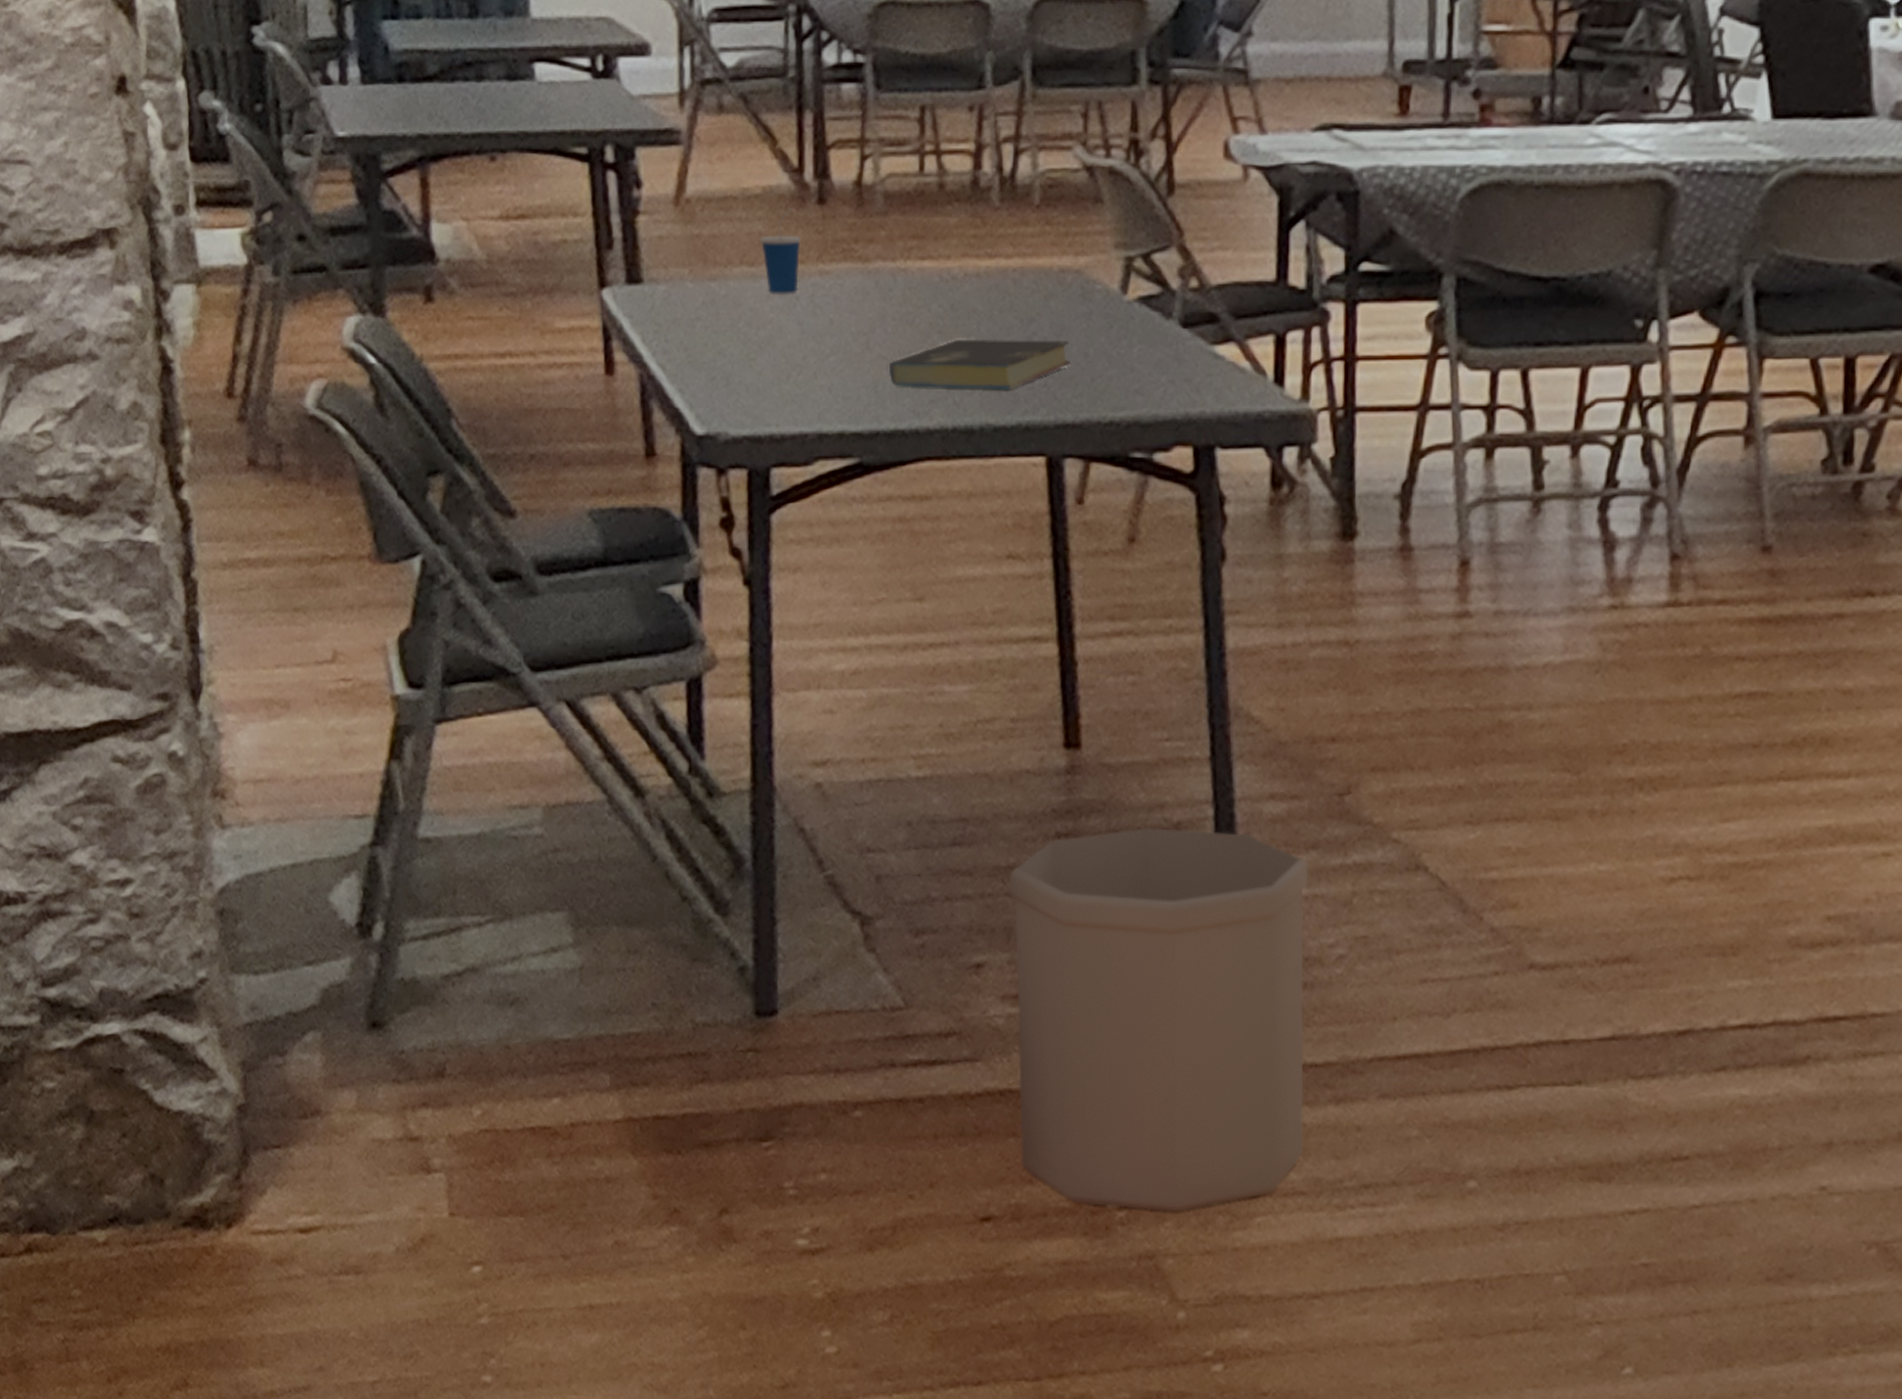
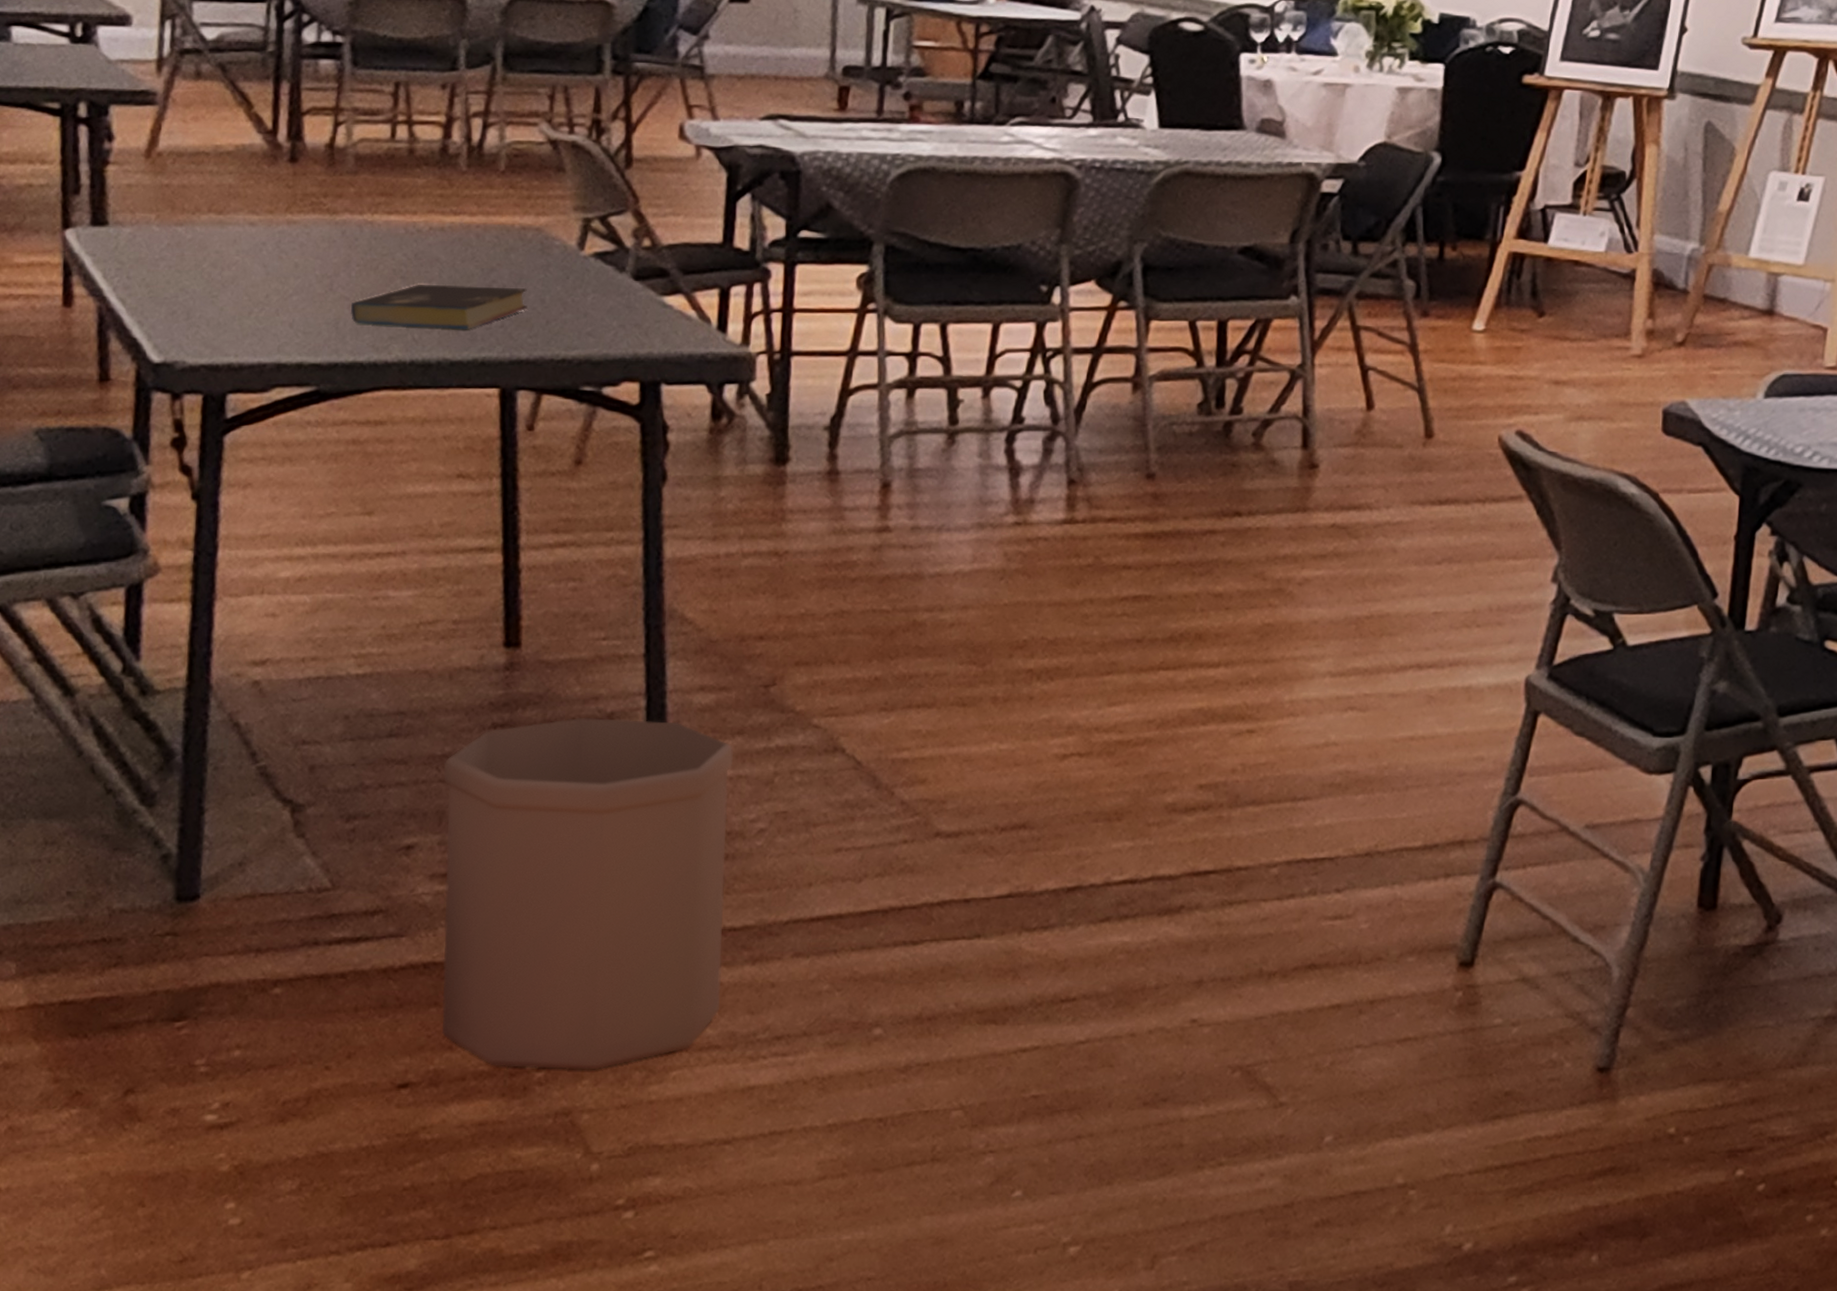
cup: present [759,207,802,297] -> none [229,164,272,242]

